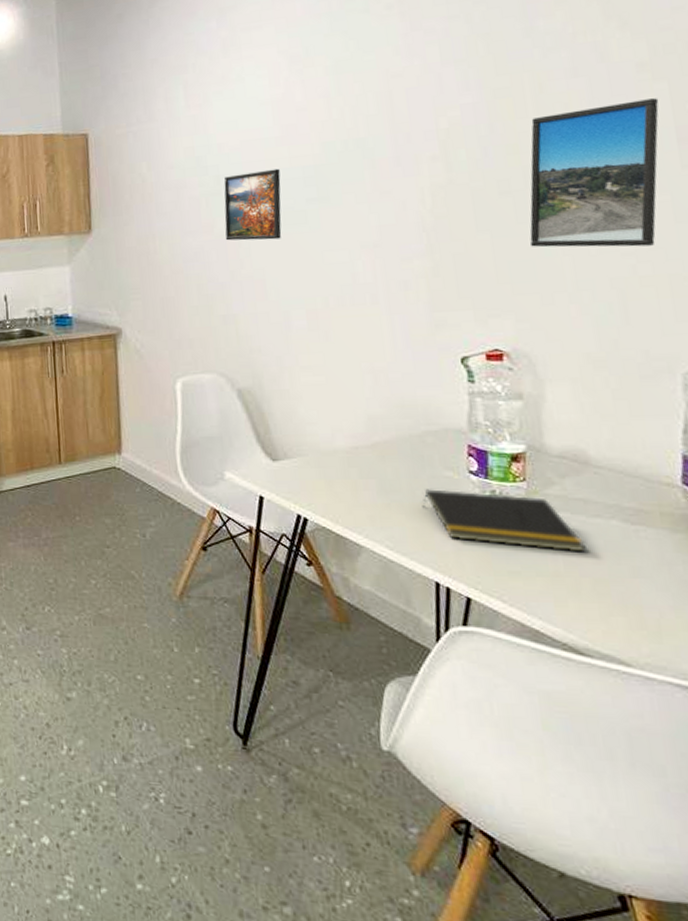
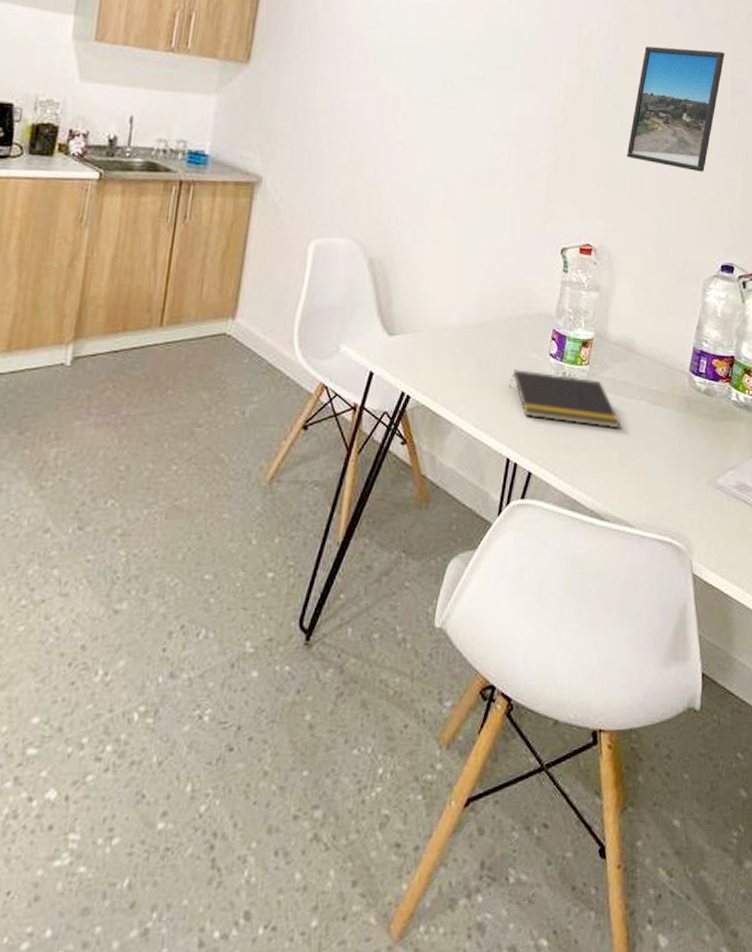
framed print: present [224,168,282,241] -> none [385,35,448,110]

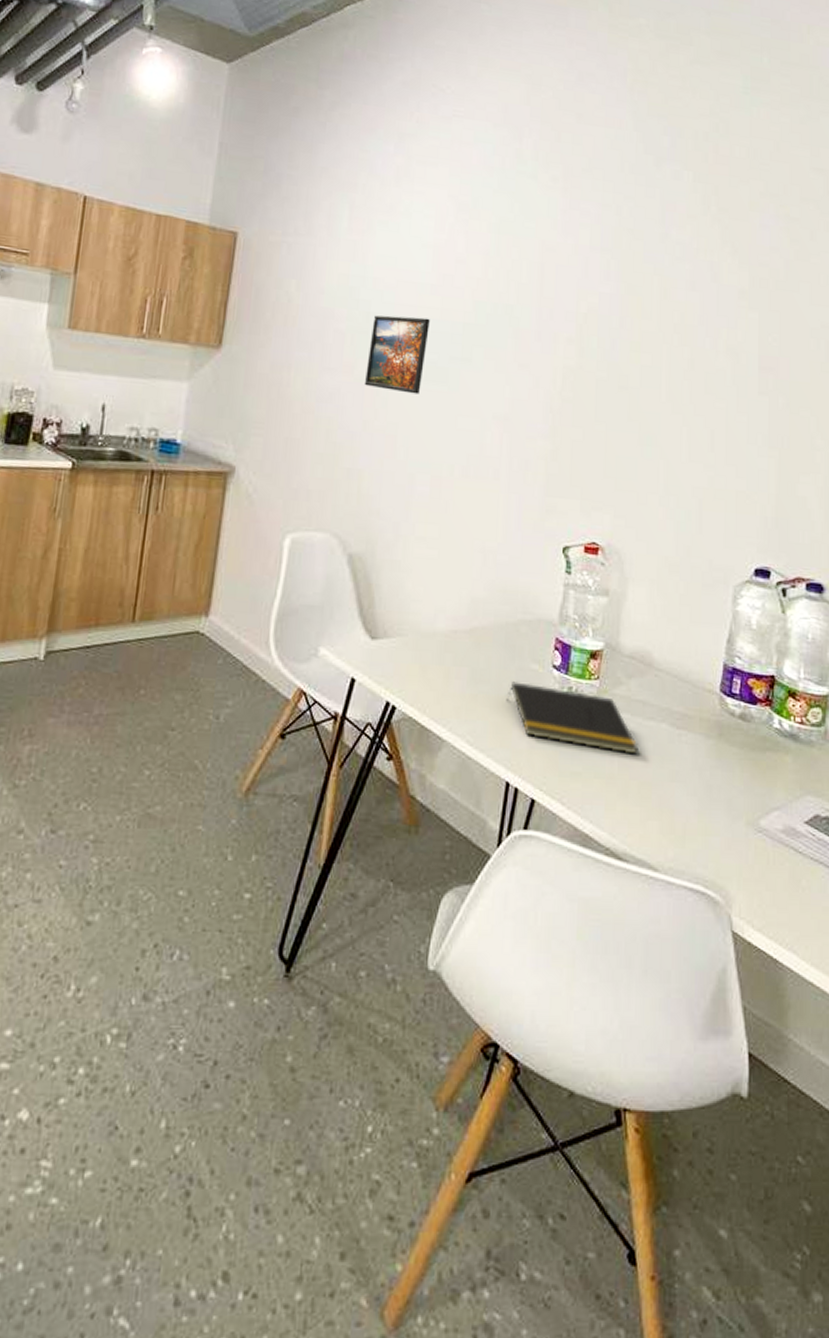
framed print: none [385,35,448,110] -> present [364,315,430,395]
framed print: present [627,46,725,172] -> none [637,320,751,462]

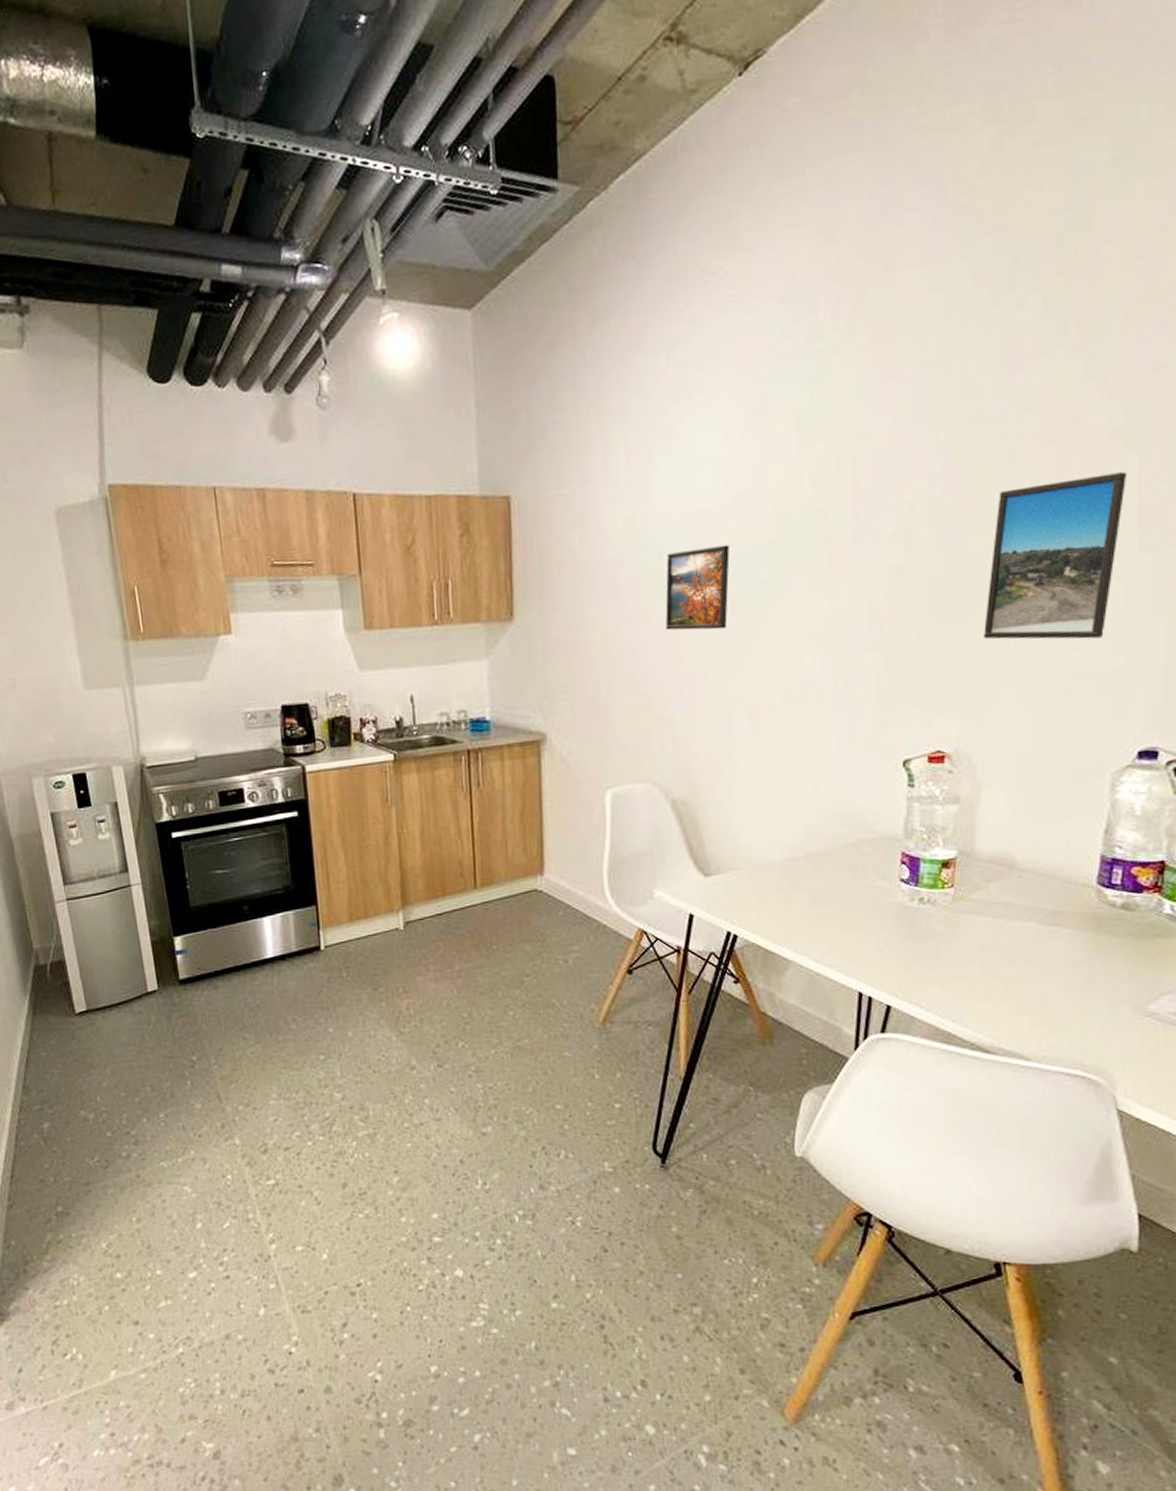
notepad: present [506,681,639,755] -> none [852,899,1003,955]
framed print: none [637,320,751,462] -> present [984,472,1128,640]

